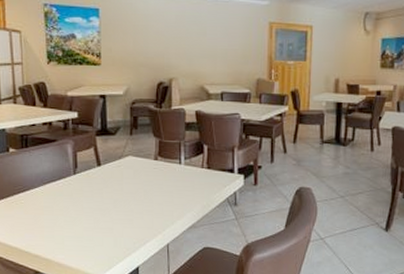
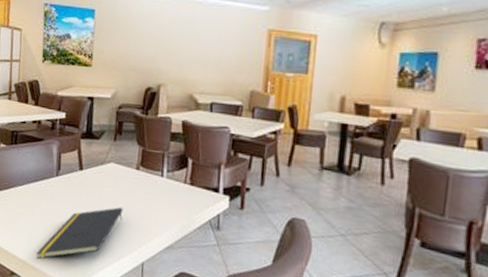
notepad: none [59,196,145,256] -> present [36,207,123,259]

